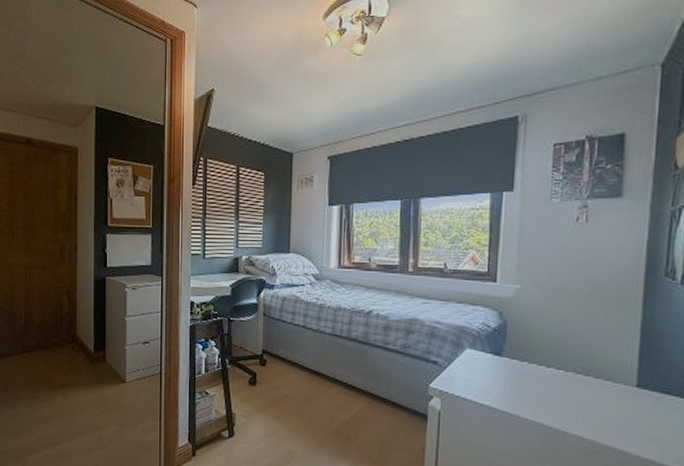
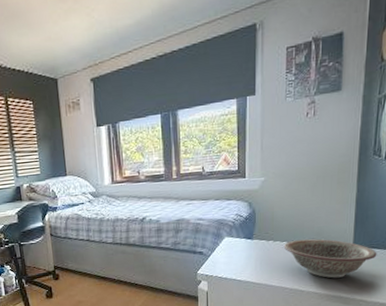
decorative bowl: none [541,365,671,425] -> present [283,239,377,279]

